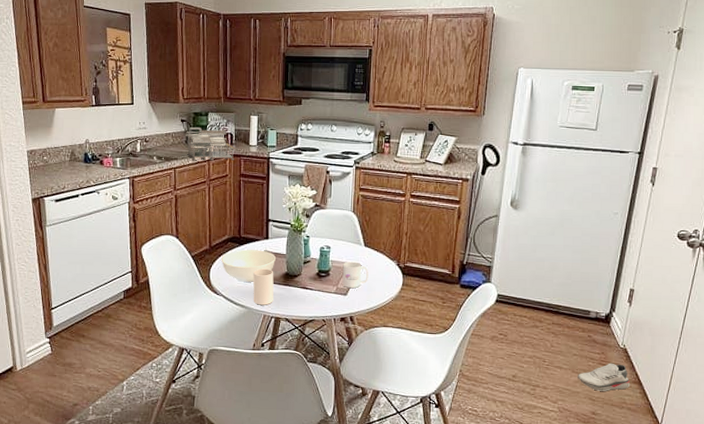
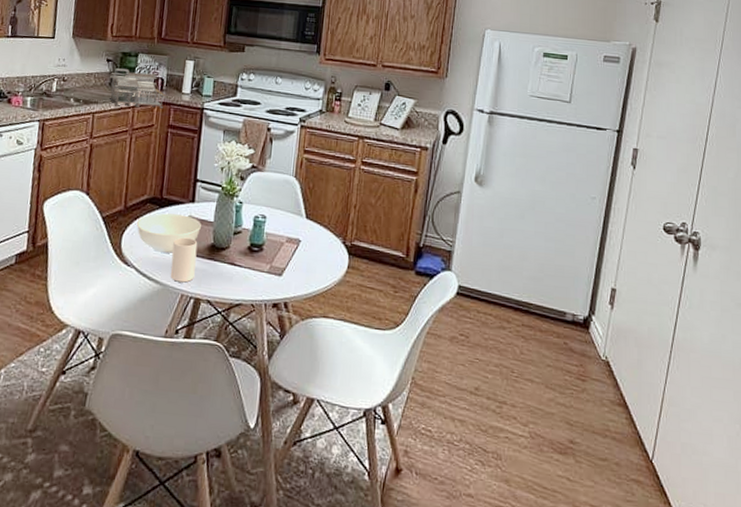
mug: present [342,261,369,289] -> none [277,235,309,269]
shoe: present [578,363,631,391] -> none [552,378,615,414]

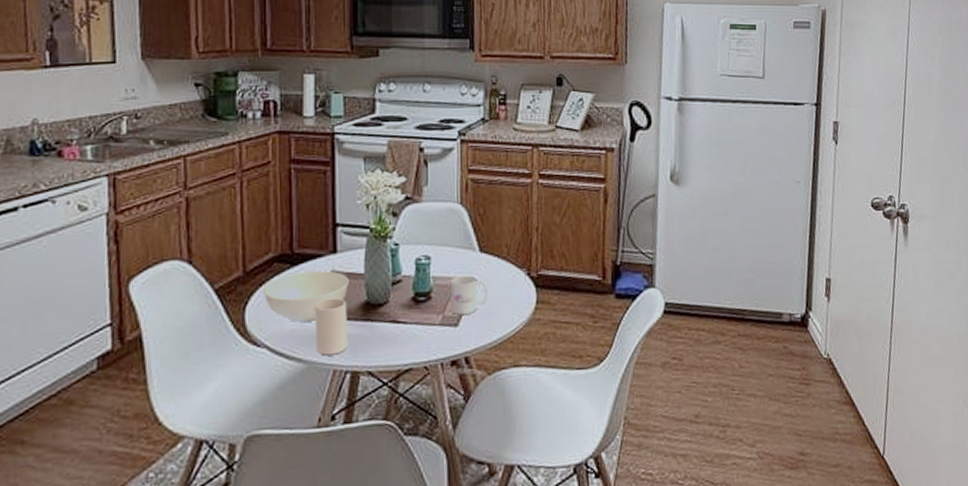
dish rack: present [109,68,167,109] -> none [200,94,283,143]
mug: none [277,235,309,269] -> present [450,275,488,316]

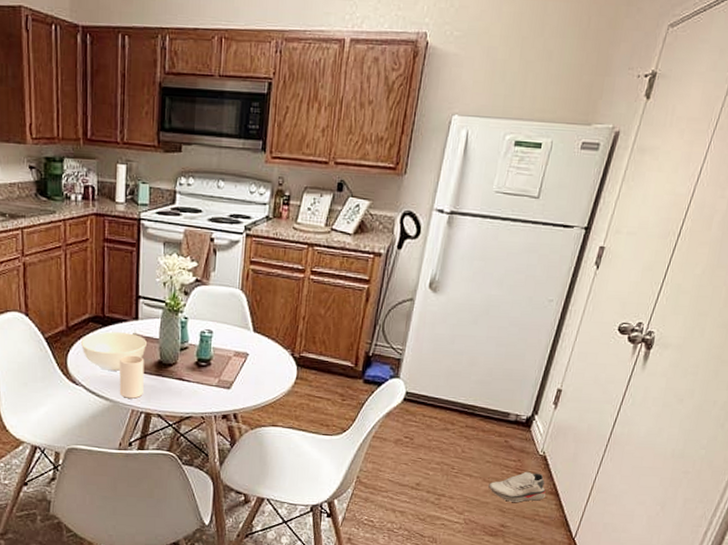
mug: present [450,275,488,316] -> none [225,349,257,382]
shoe: none [776,380,842,422] -> present [488,471,546,502]

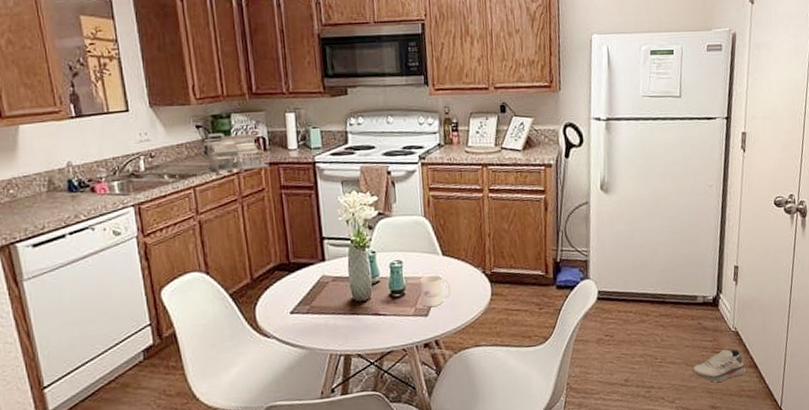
dish rack: none [34,176,100,221] -> present [202,133,272,175]
bowl: present [80,331,147,371] -> none [267,275,337,318]
cup: present [119,355,145,399] -> none [310,297,340,343]
mug: none [225,349,257,382] -> present [419,275,451,308]

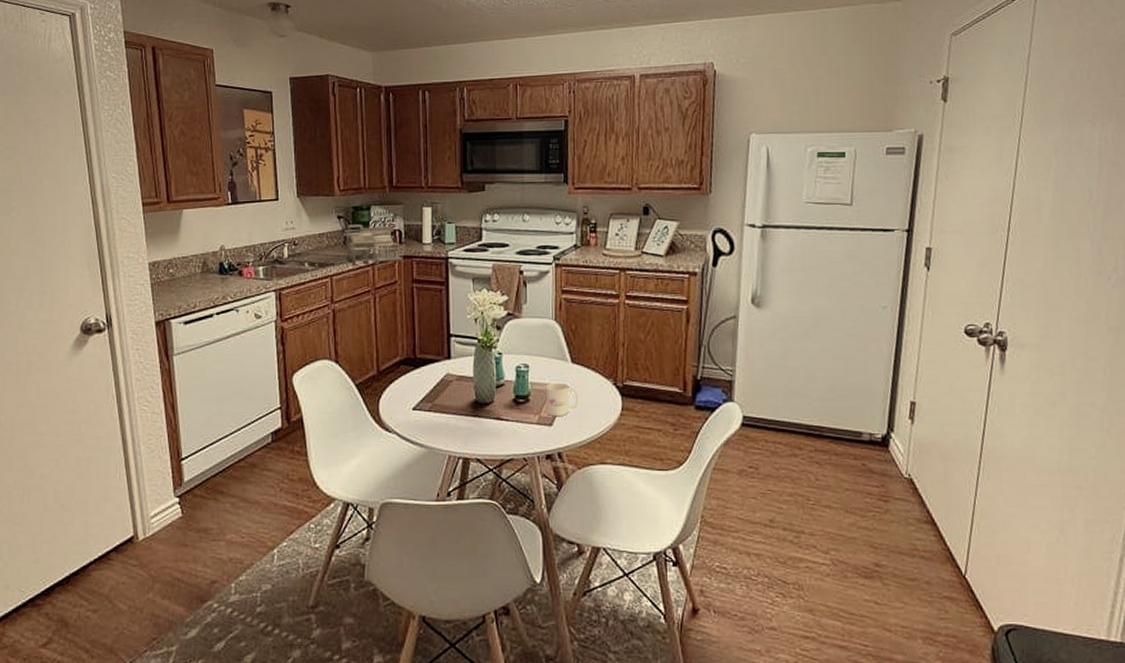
shoe: present [692,349,747,382] -> none [853,498,922,535]

